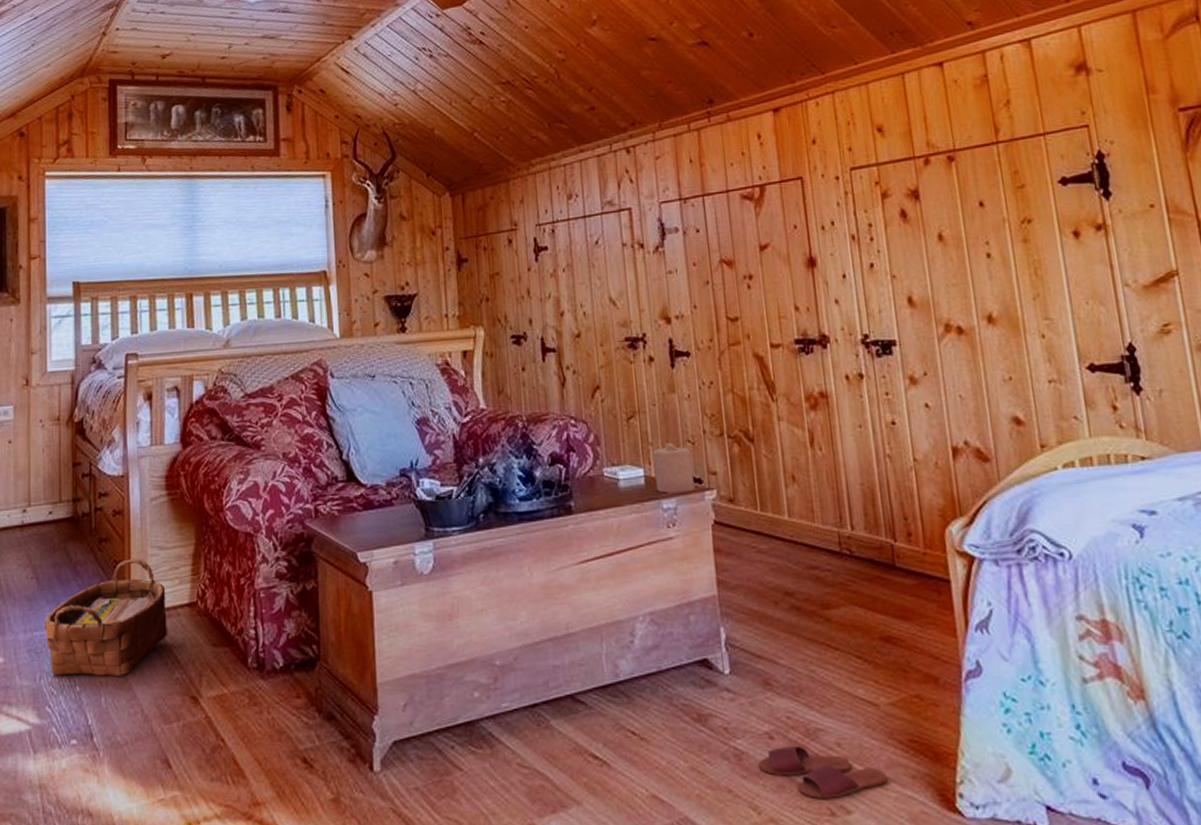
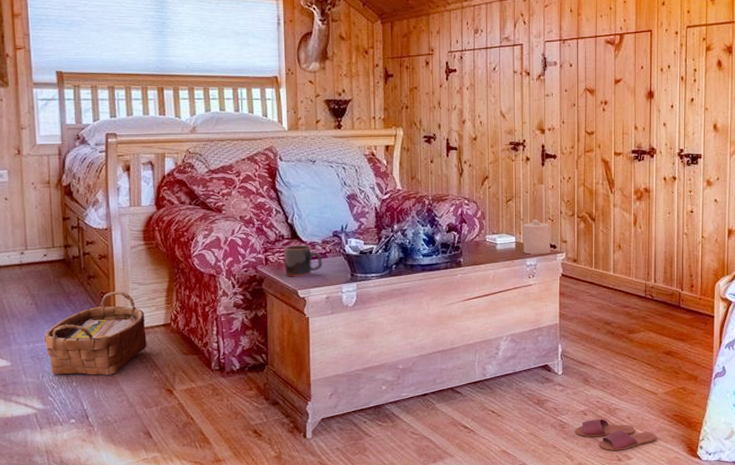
mug: none [338,488,388,534] -> present [284,244,322,277]

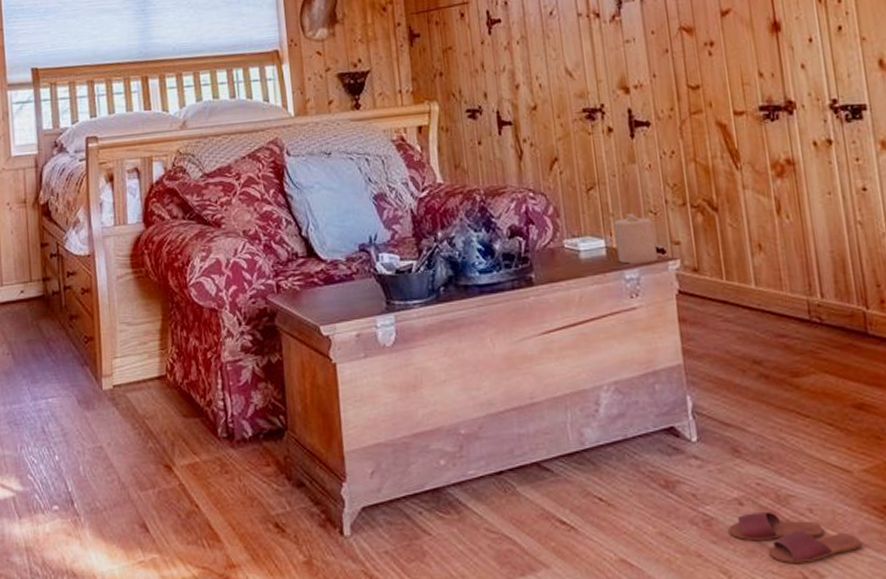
woven basket: present [44,291,147,376] -> none [21,334,139,447]
mug: present [284,244,322,277] -> none [299,264,349,309]

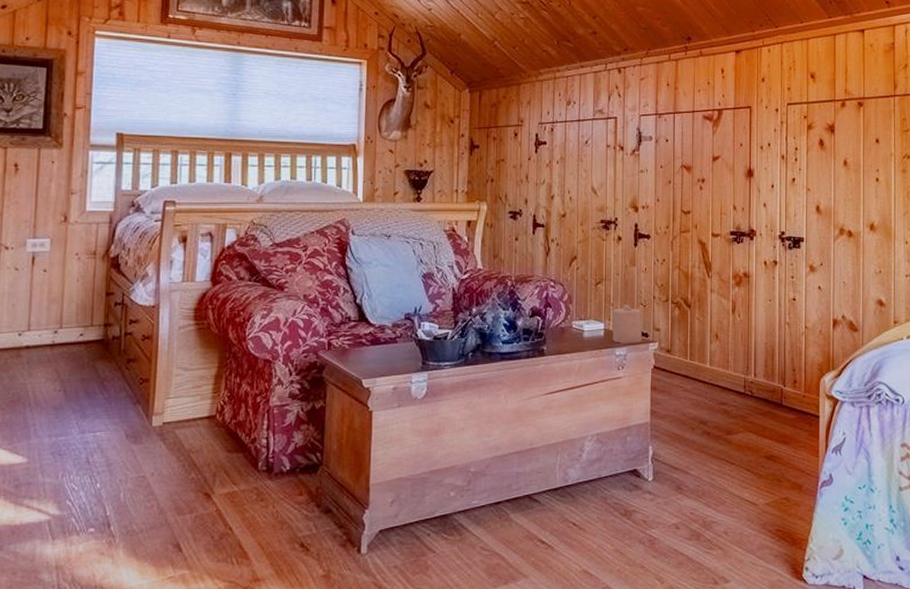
slippers: present [728,511,862,563] -> none [666,533,758,572]

